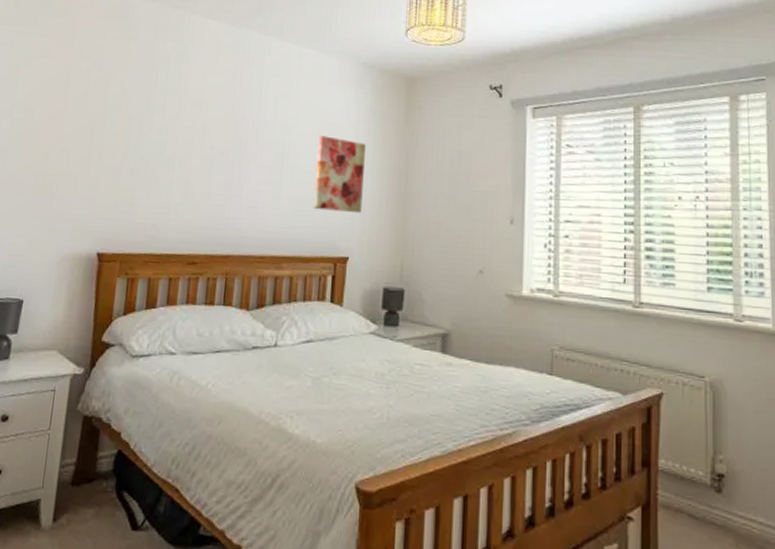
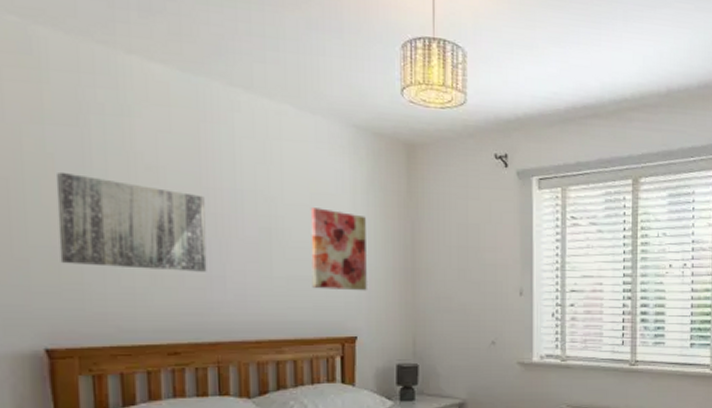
wall art: none [120,107,234,191] -> present [55,171,207,272]

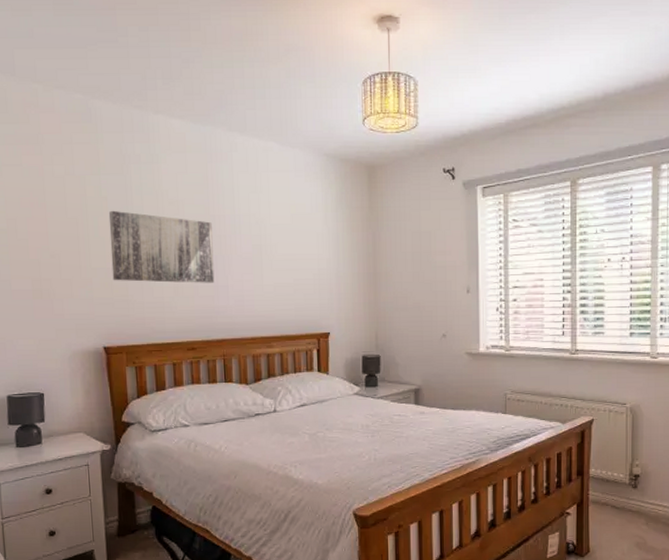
wall art: present [310,208,367,291] -> none [291,226,337,294]

